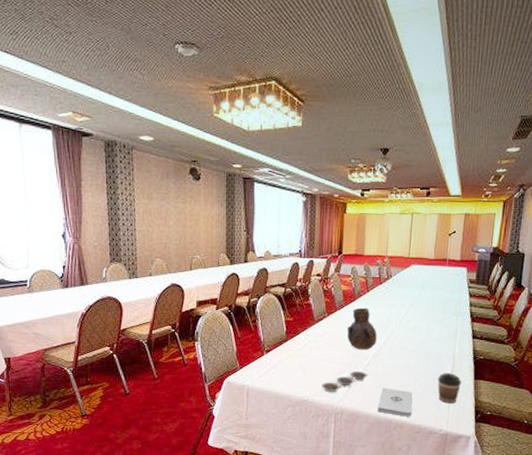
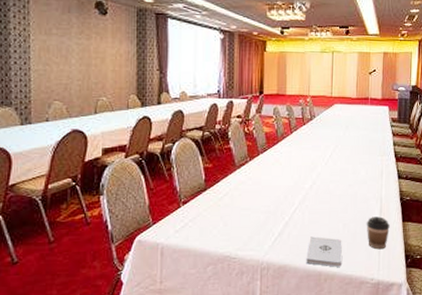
plate: present [321,371,368,393] -> none [245,220,295,246]
vase: present [347,307,377,350] -> none [270,150,302,196]

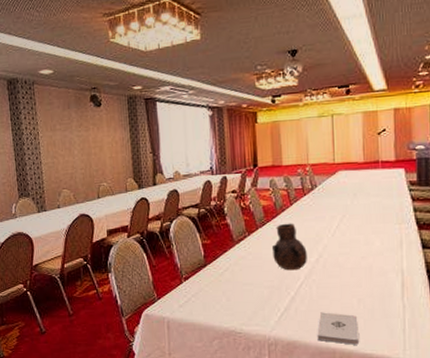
vase: none [270,150,302,196] -> present [271,223,307,271]
coffee cup: present [366,216,390,250] -> none [385,291,416,327]

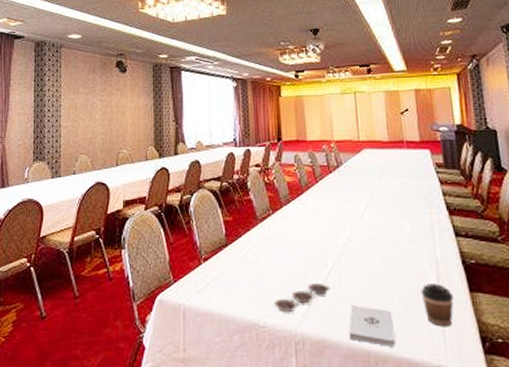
plate: none [249,295,302,321] -> present [274,283,331,313]
vase: present [271,223,307,271] -> none [297,202,335,255]
coffee cup: none [385,291,416,327] -> present [420,283,454,327]

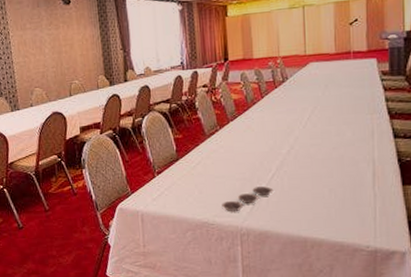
notepad: present [348,305,395,347] -> none [288,202,330,234]
coffee cup: present [420,283,454,327] -> none [356,180,387,216]

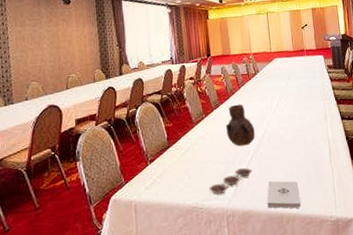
vase: none [243,115,279,163] -> present [225,104,255,147]
notepad: none [288,202,330,234] -> present [267,180,301,209]

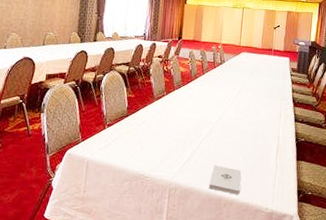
plate: present [209,168,253,195] -> none [158,148,201,168]
vase: present [225,104,255,147] -> none [183,88,210,128]

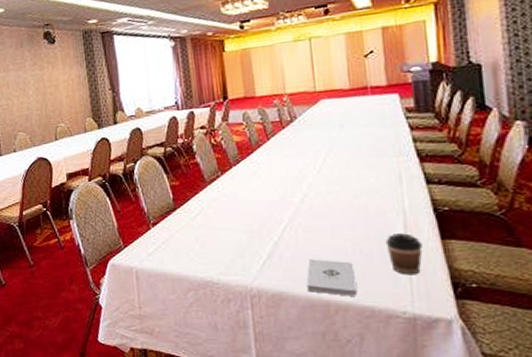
coffee cup: none [264,153,285,183] -> present [385,233,423,275]

